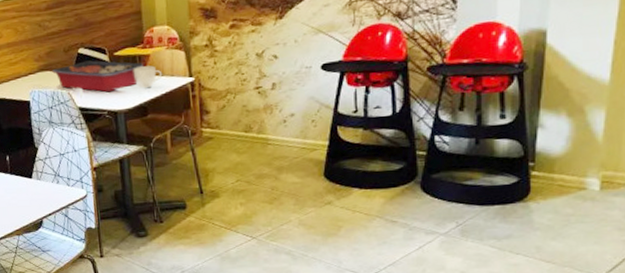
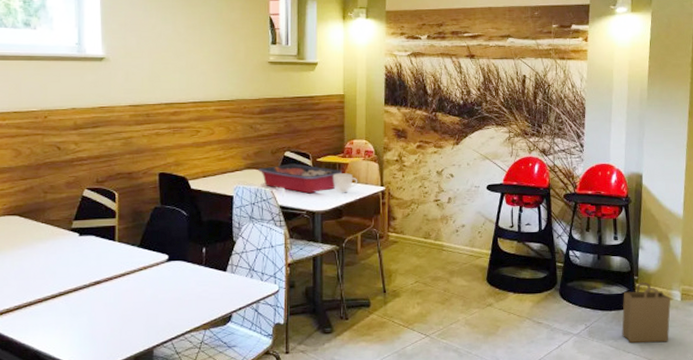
shopping bag: none [508,168,585,243] -> present [622,281,671,343]

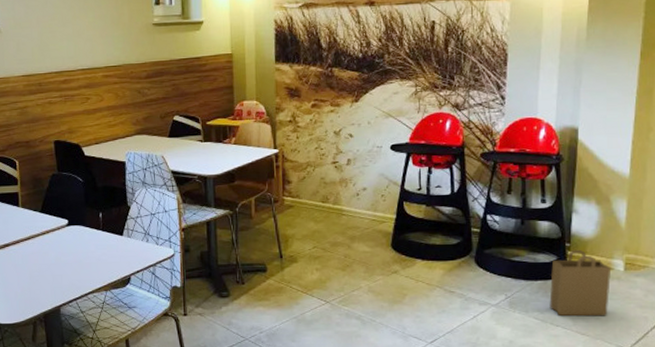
tray: present [258,163,343,194] -> none [148,127,234,158]
cup: present [332,173,358,193] -> none [223,136,250,157]

